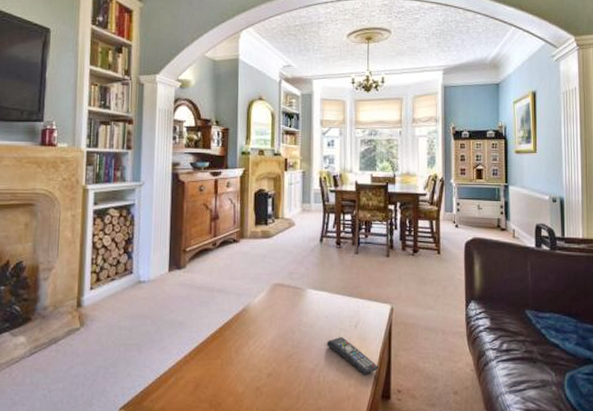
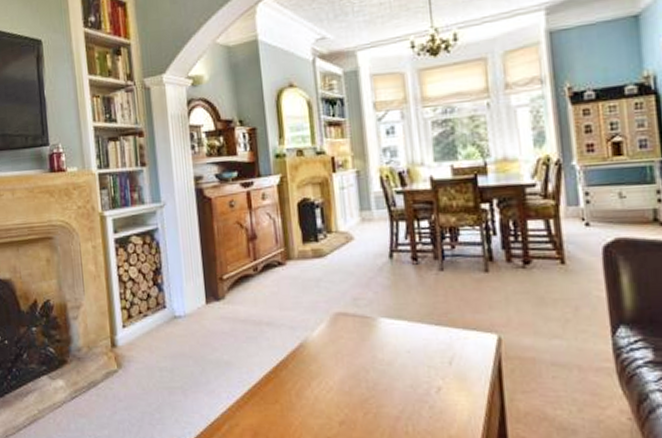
remote control: present [326,337,379,375] -> none [411,377,489,425]

